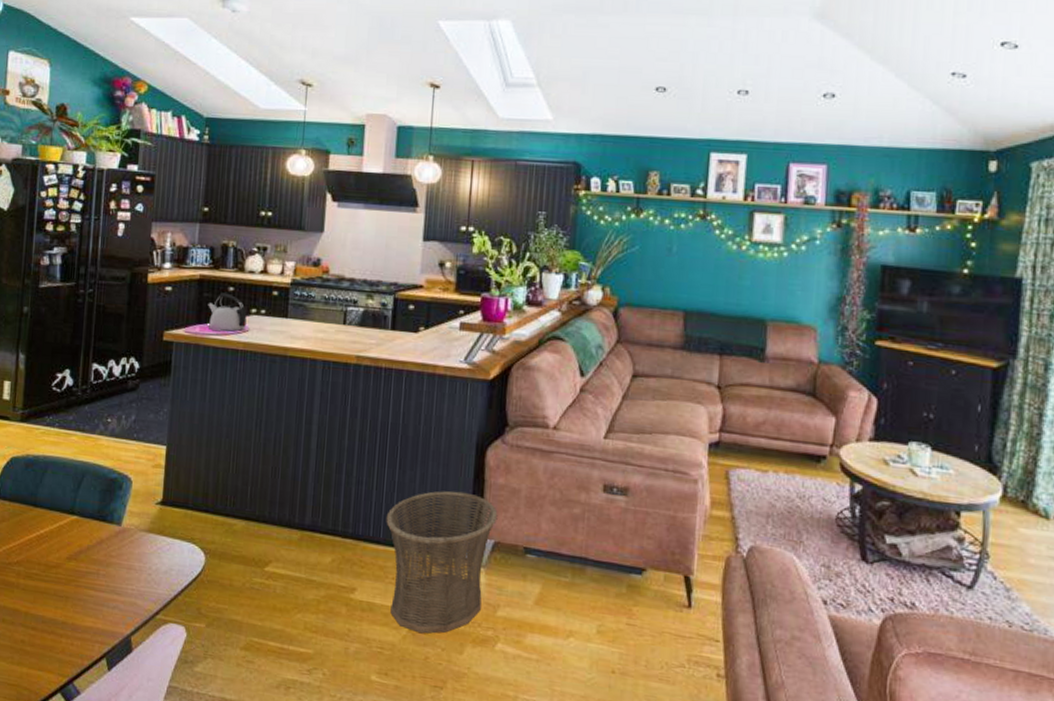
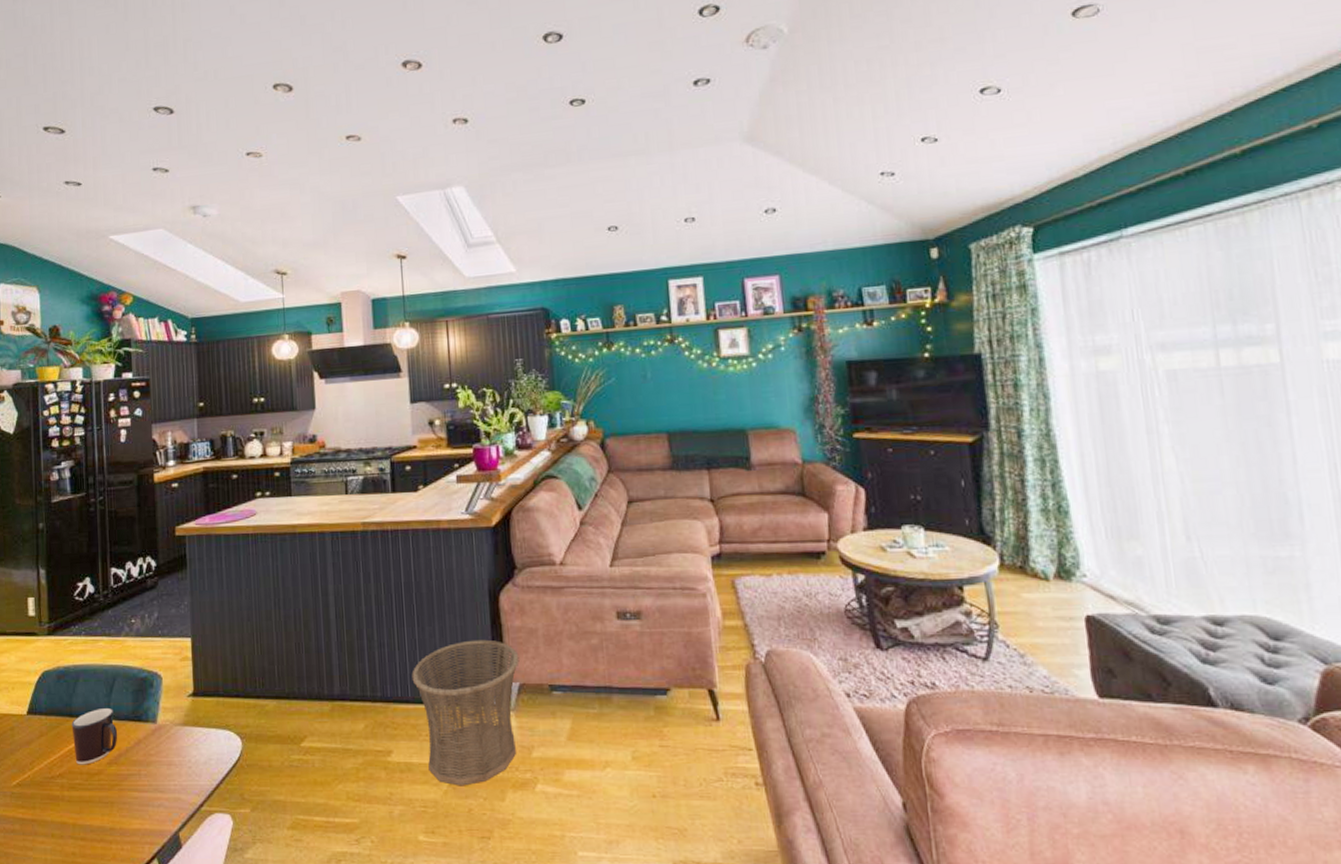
mug: none [34,502,81,557] -> present [71,707,118,765]
kettle: present [207,292,247,332] -> none [214,481,253,520]

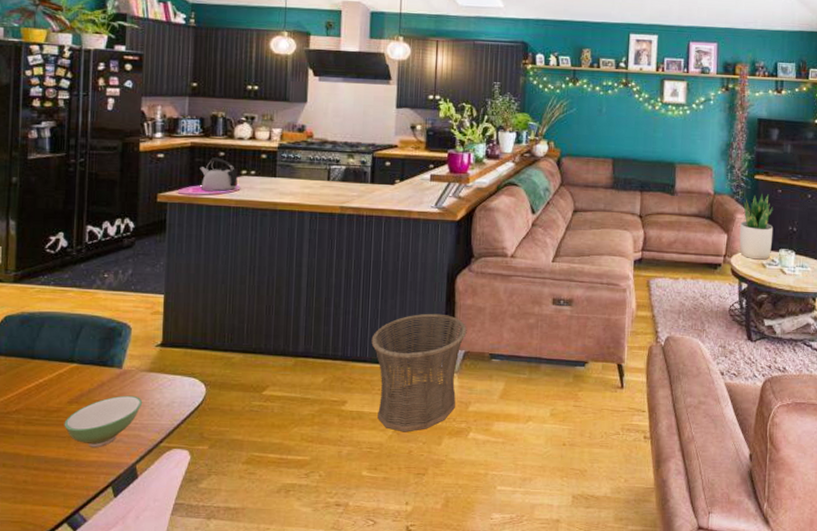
mug: present [71,707,118,765] -> none [32,352,81,403]
bowl: none [105,753,180,815] -> present [64,395,143,448]
kettle: none [214,481,253,520] -> present [200,157,238,192]
planter: none [843,456,891,542] -> present [739,194,774,260]

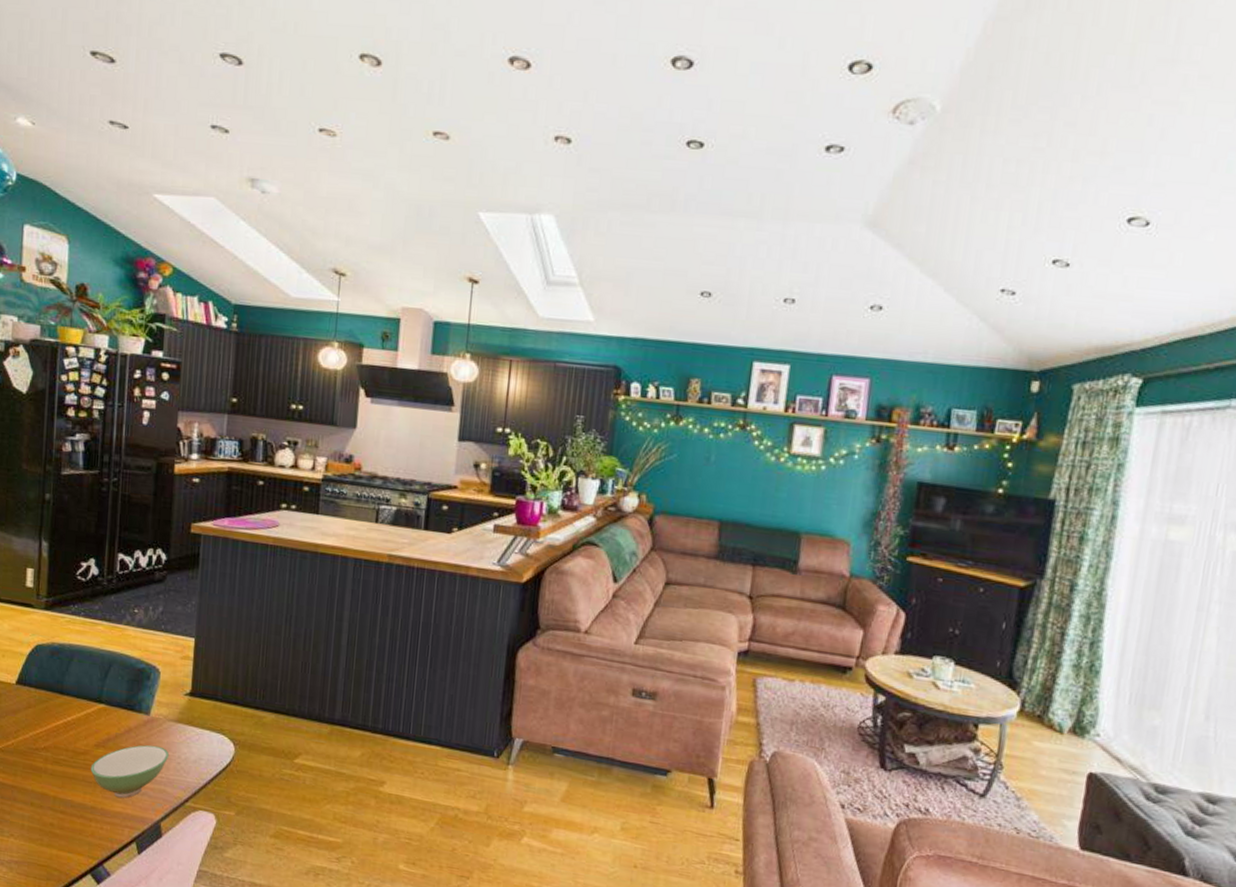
kettle: present [200,157,238,192] -> none [236,486,277,526]
basket: present [371,313,467,432] -> none [416,690,528,827]
planter: present [739,194,774,260] -> none [878,582,930,668]

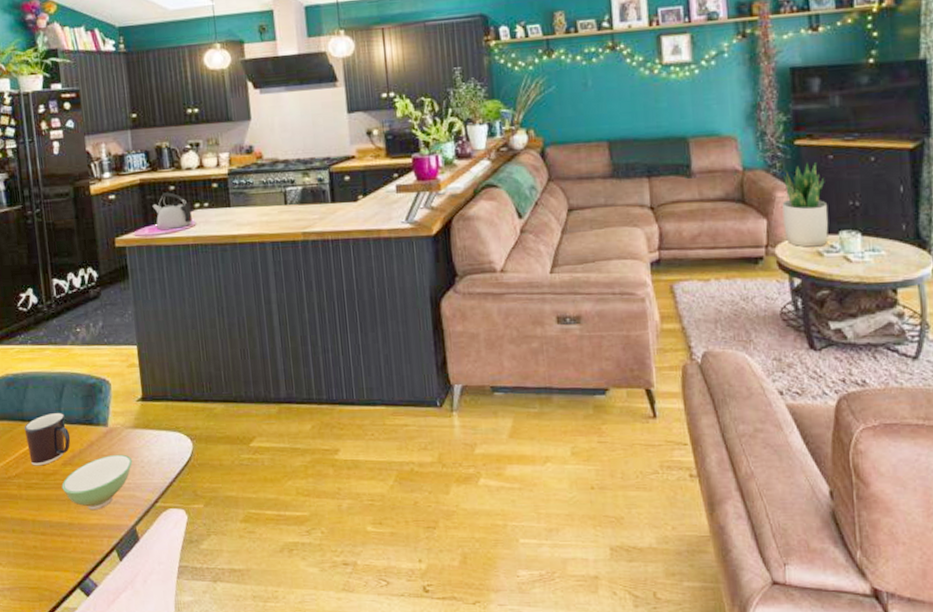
mug: none [61,690,109,743] -> present [24,412,71,466]
kettle: none [236,486,277,526] -> present [152,192,192,231]
planter: none [878,582,930,668] -> present [782,162,829,247]

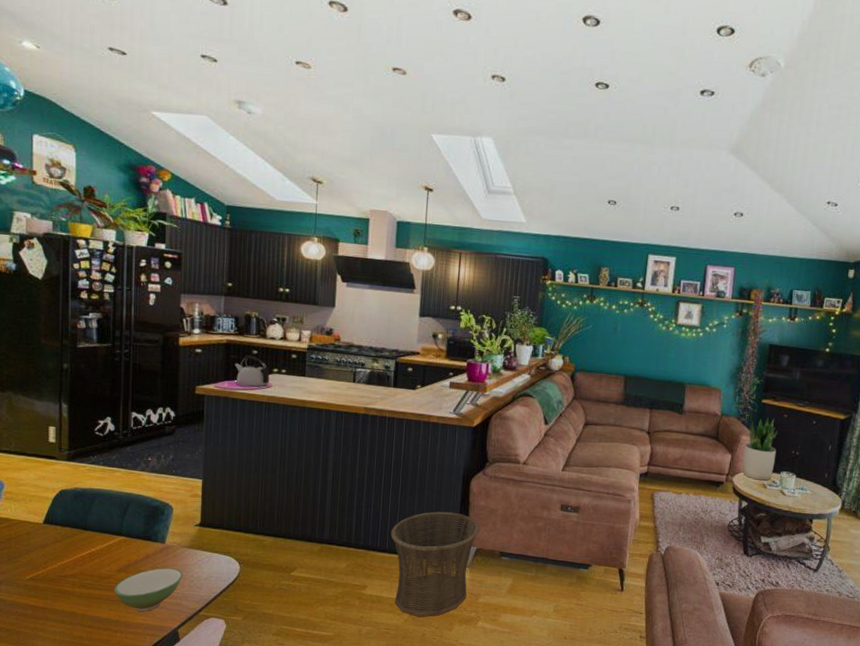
mug: present [24,412,71,466] -> none [85,526,129,570]
basket: none [356,344,462,481] -> present [390,511,480,618]

